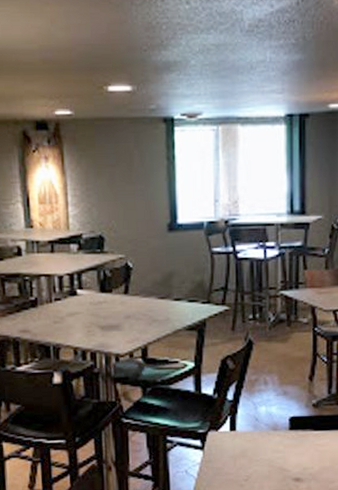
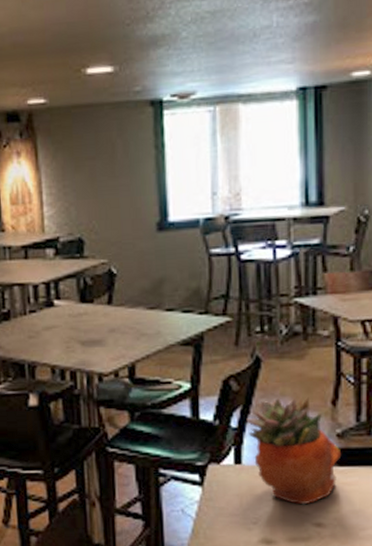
succulent planter: none [240,374,316,464] -> present [246,397,342,505]

